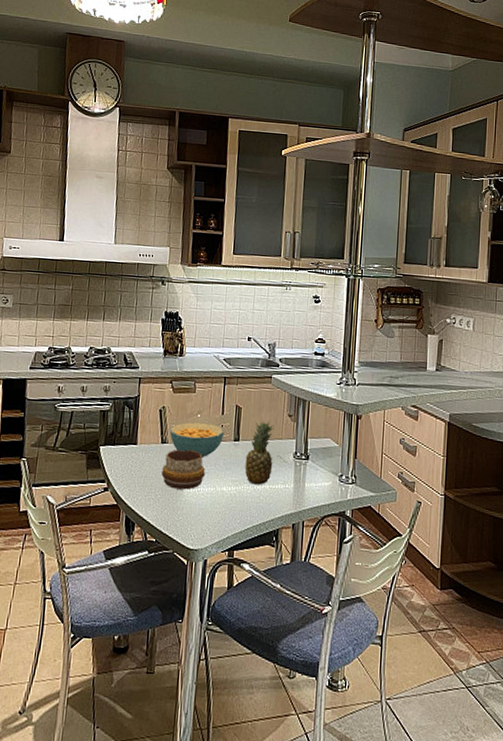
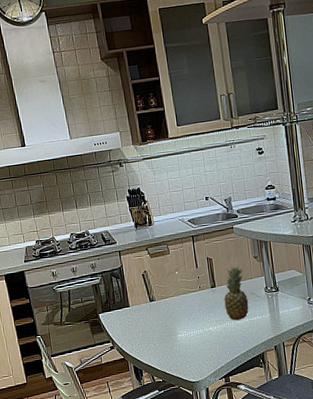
decorative bowl: present [161,449,205,490] -> none [155,302,192,337]
cereal bowl: present [169,422,224,458] -> none [154,277,202,308]

